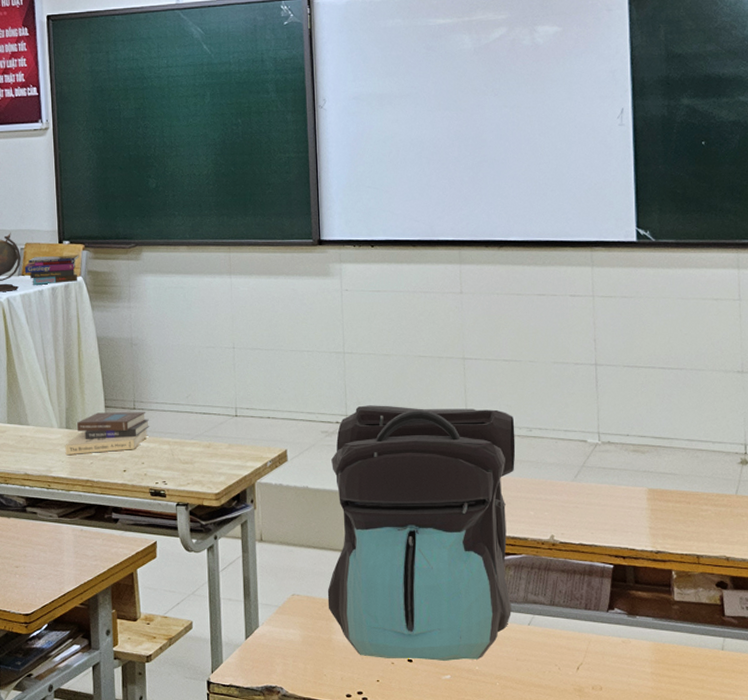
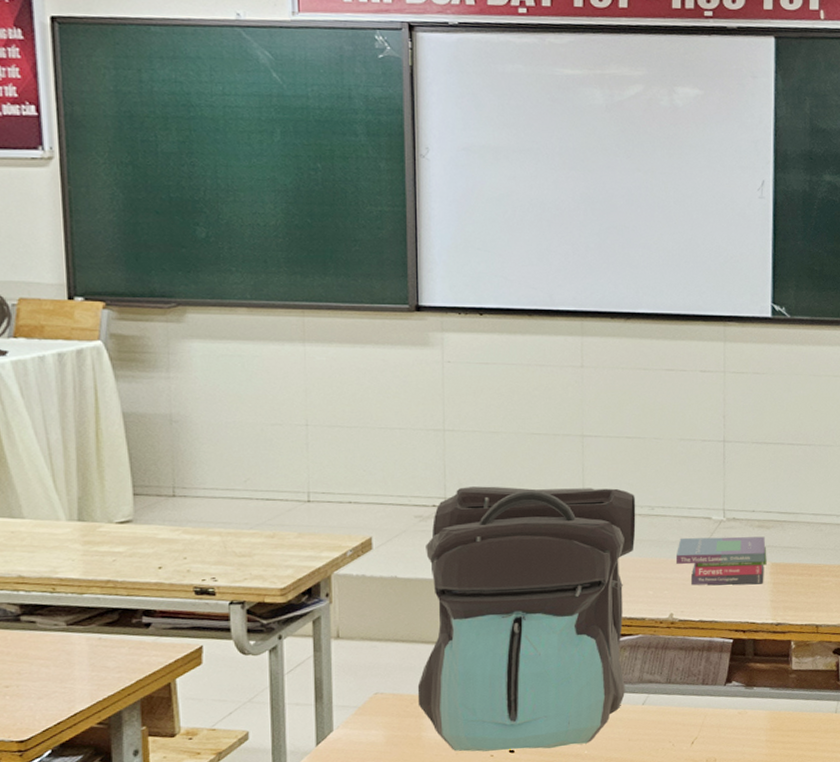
books: present [24,255,80,285] -> none [17,314,98,349]
books: present [65,412,149,456] -> none [76,499,194,553]
books: none [554,460,644,510] -> present [675,536,767,586]

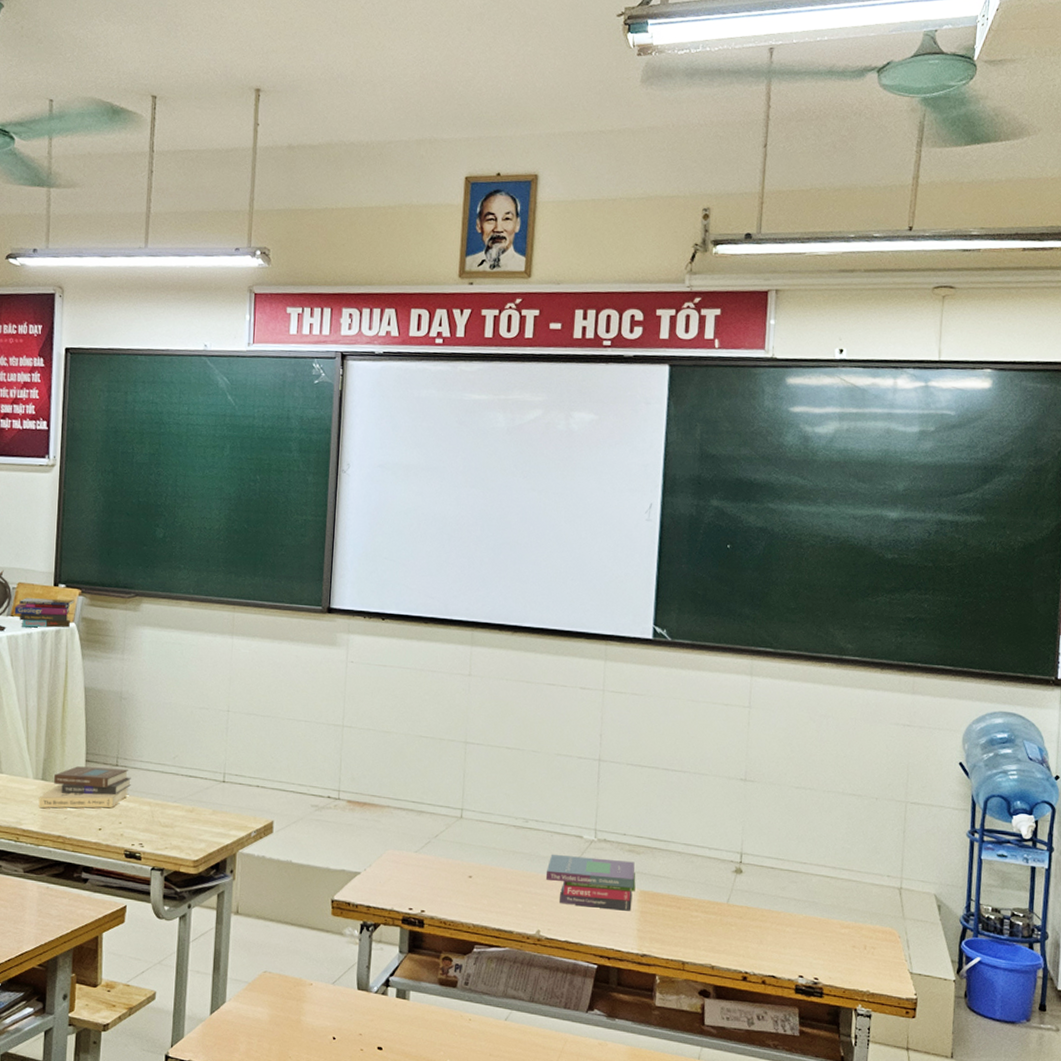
books: none [17,314,98,349] -> present [14,598,75,628]
books: none [76,499,194,553] -> present [38,766,131,809]
backpack: present [417,486,636,752] -> none [300,782,511,1052]

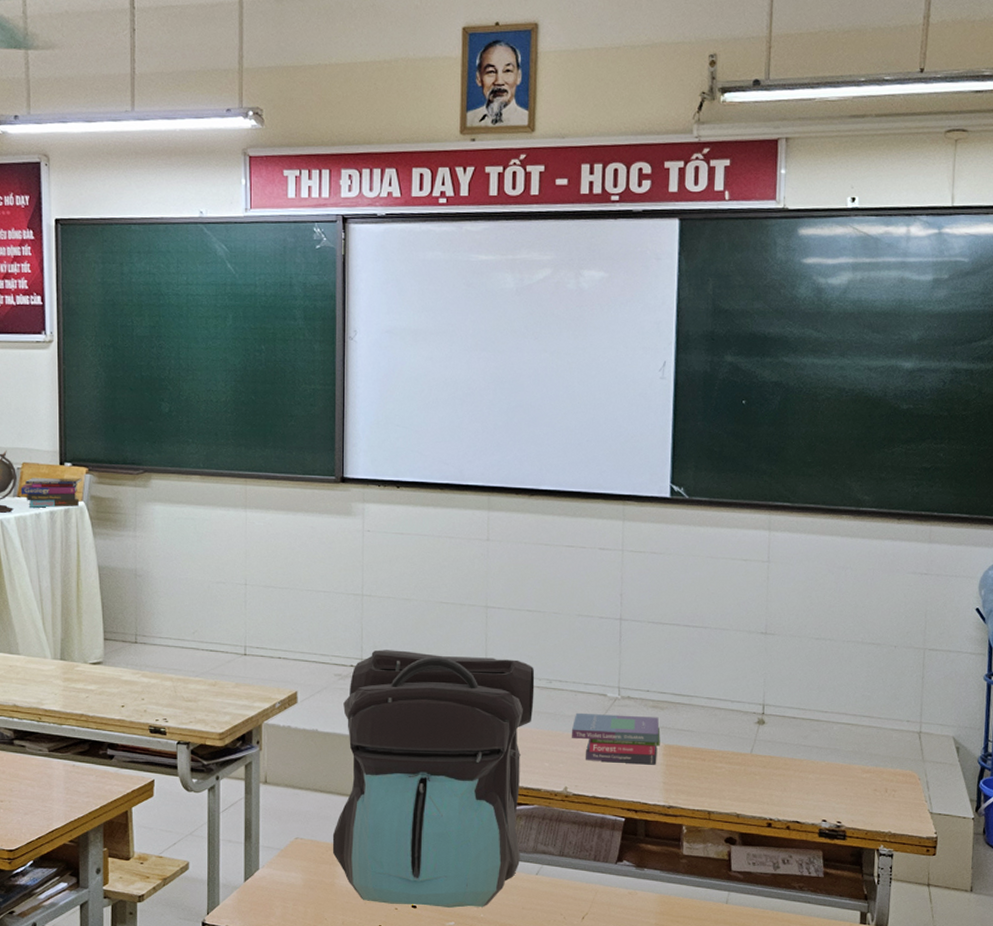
books: present [38,766,131,809] -> none [58,645,151,688]
backpack: none [300,782,511,1052] -> present [332,650,535,909]

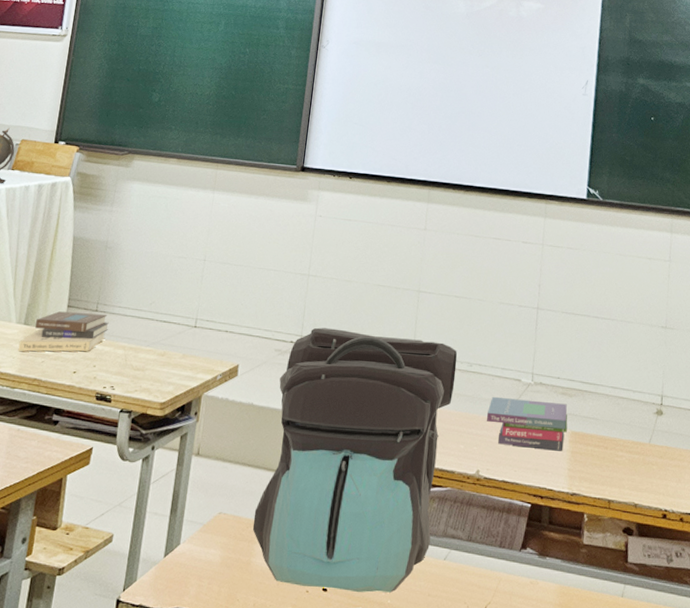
books: present [20,477,82,508] -> none [15,153,72,182]
books: none [58,645,151,688] -> present [18,311,109,352]

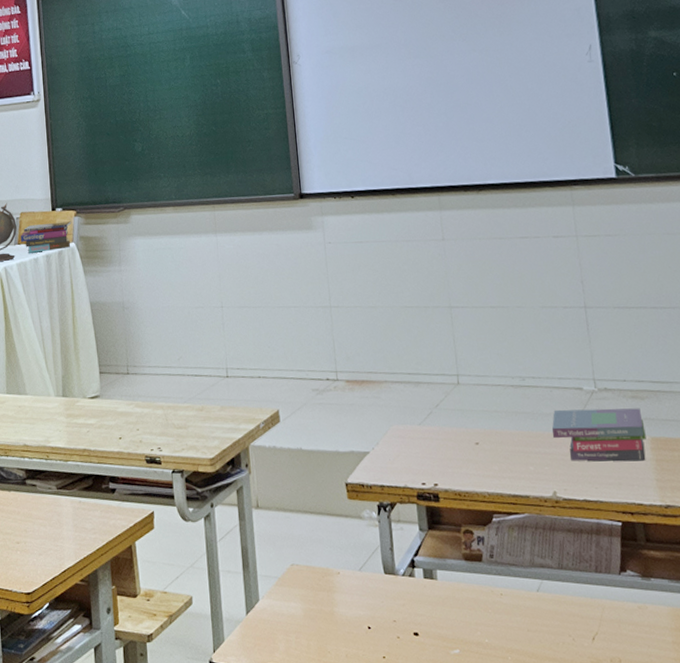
books: none [15,153,72,182] -> present [20,221,72,253]
books: present [18,311,109,352] -> none [62,376,143,425]
backpack: present [252,327,457,593] -> none [323,359,519,635]

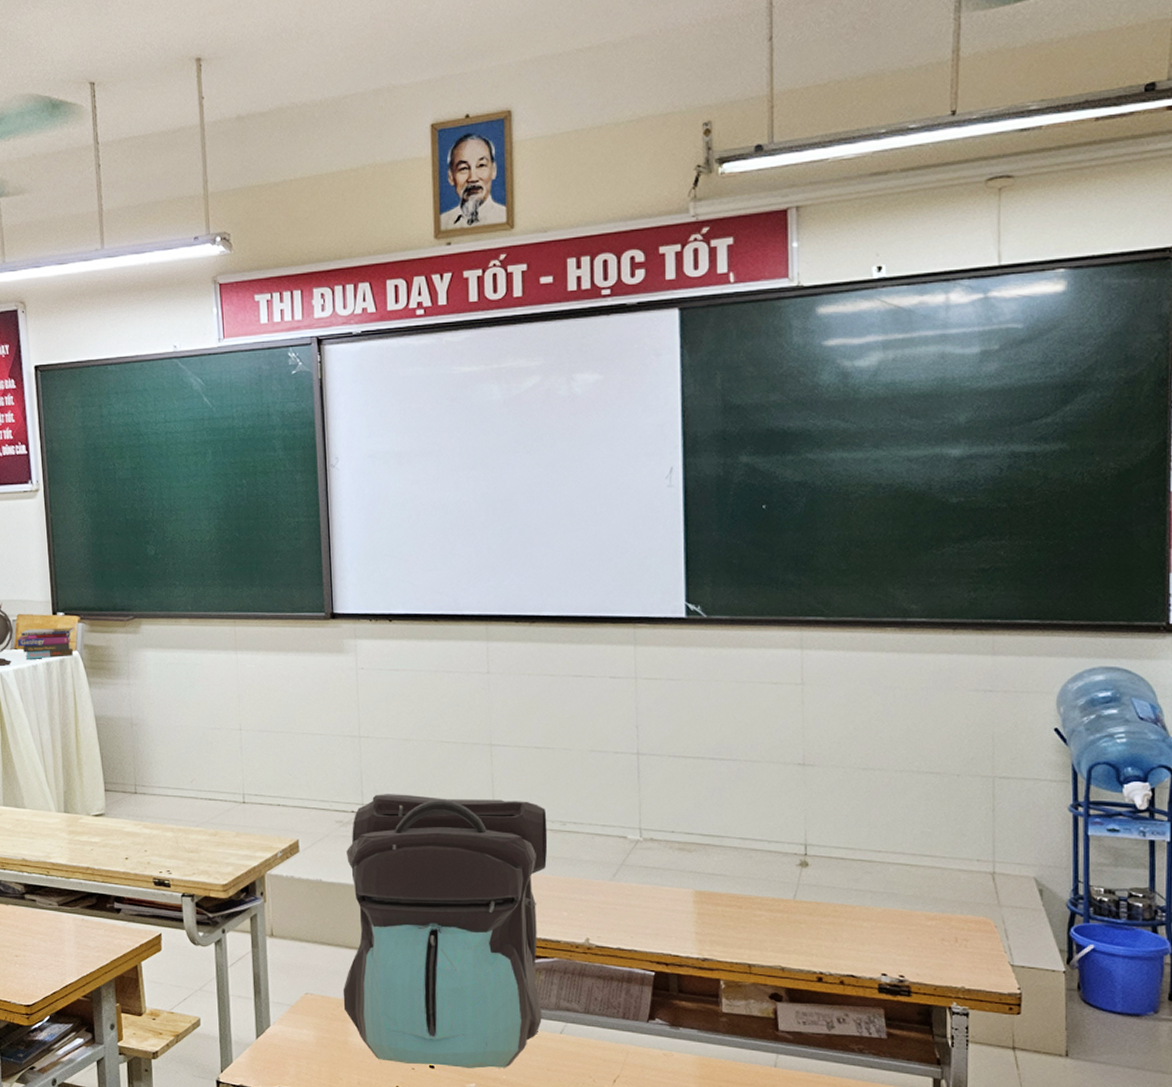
backpack: none [323,359,519,635] -> present [343,794,548,1069]
books: present [551,408,646,462] -> none [590,857,690,913]

